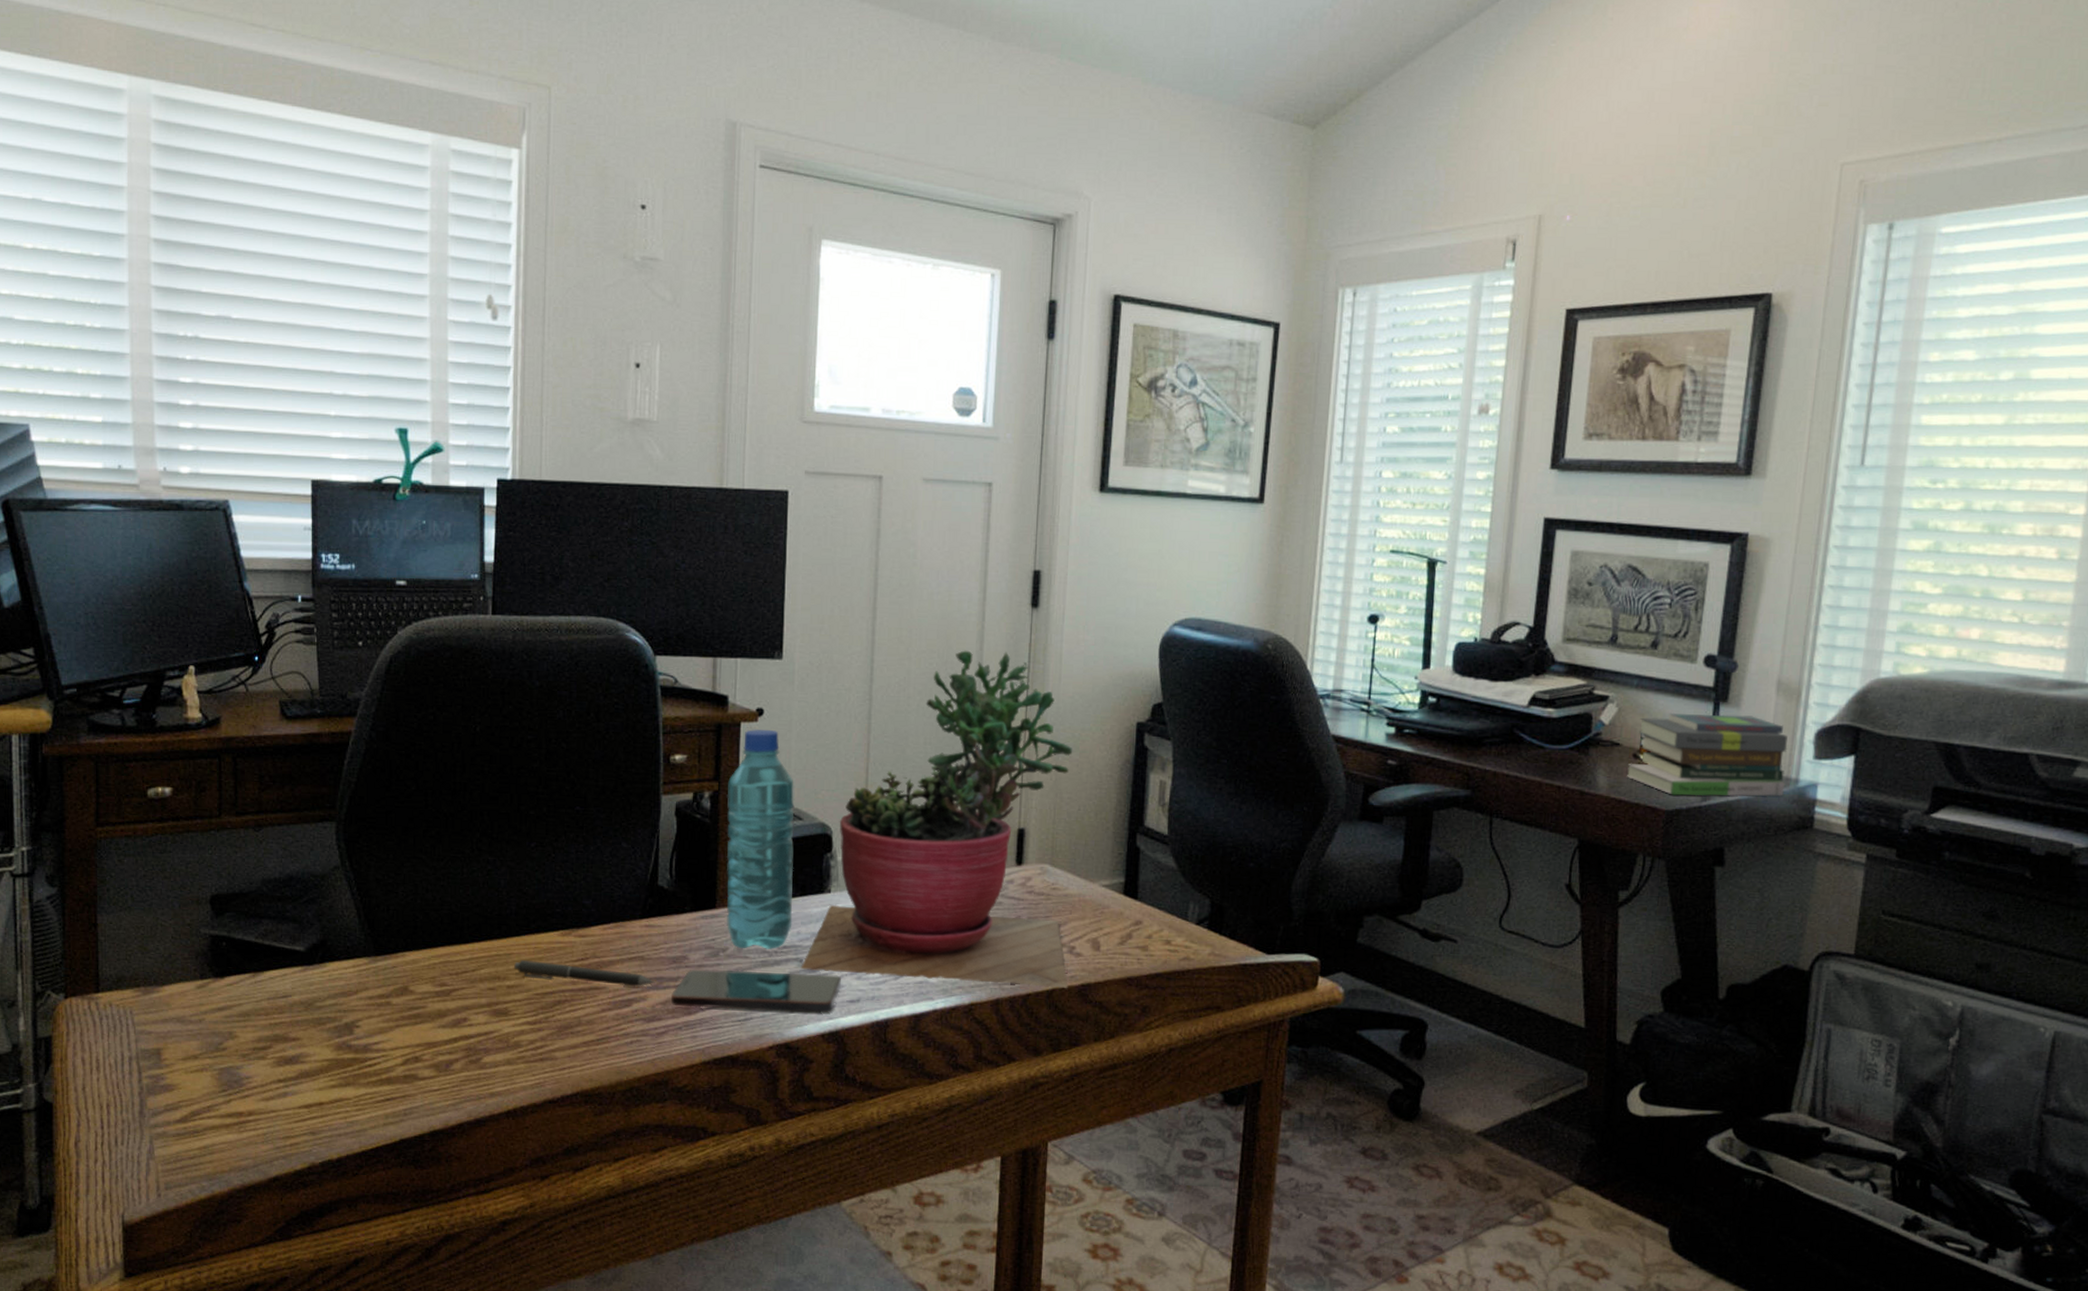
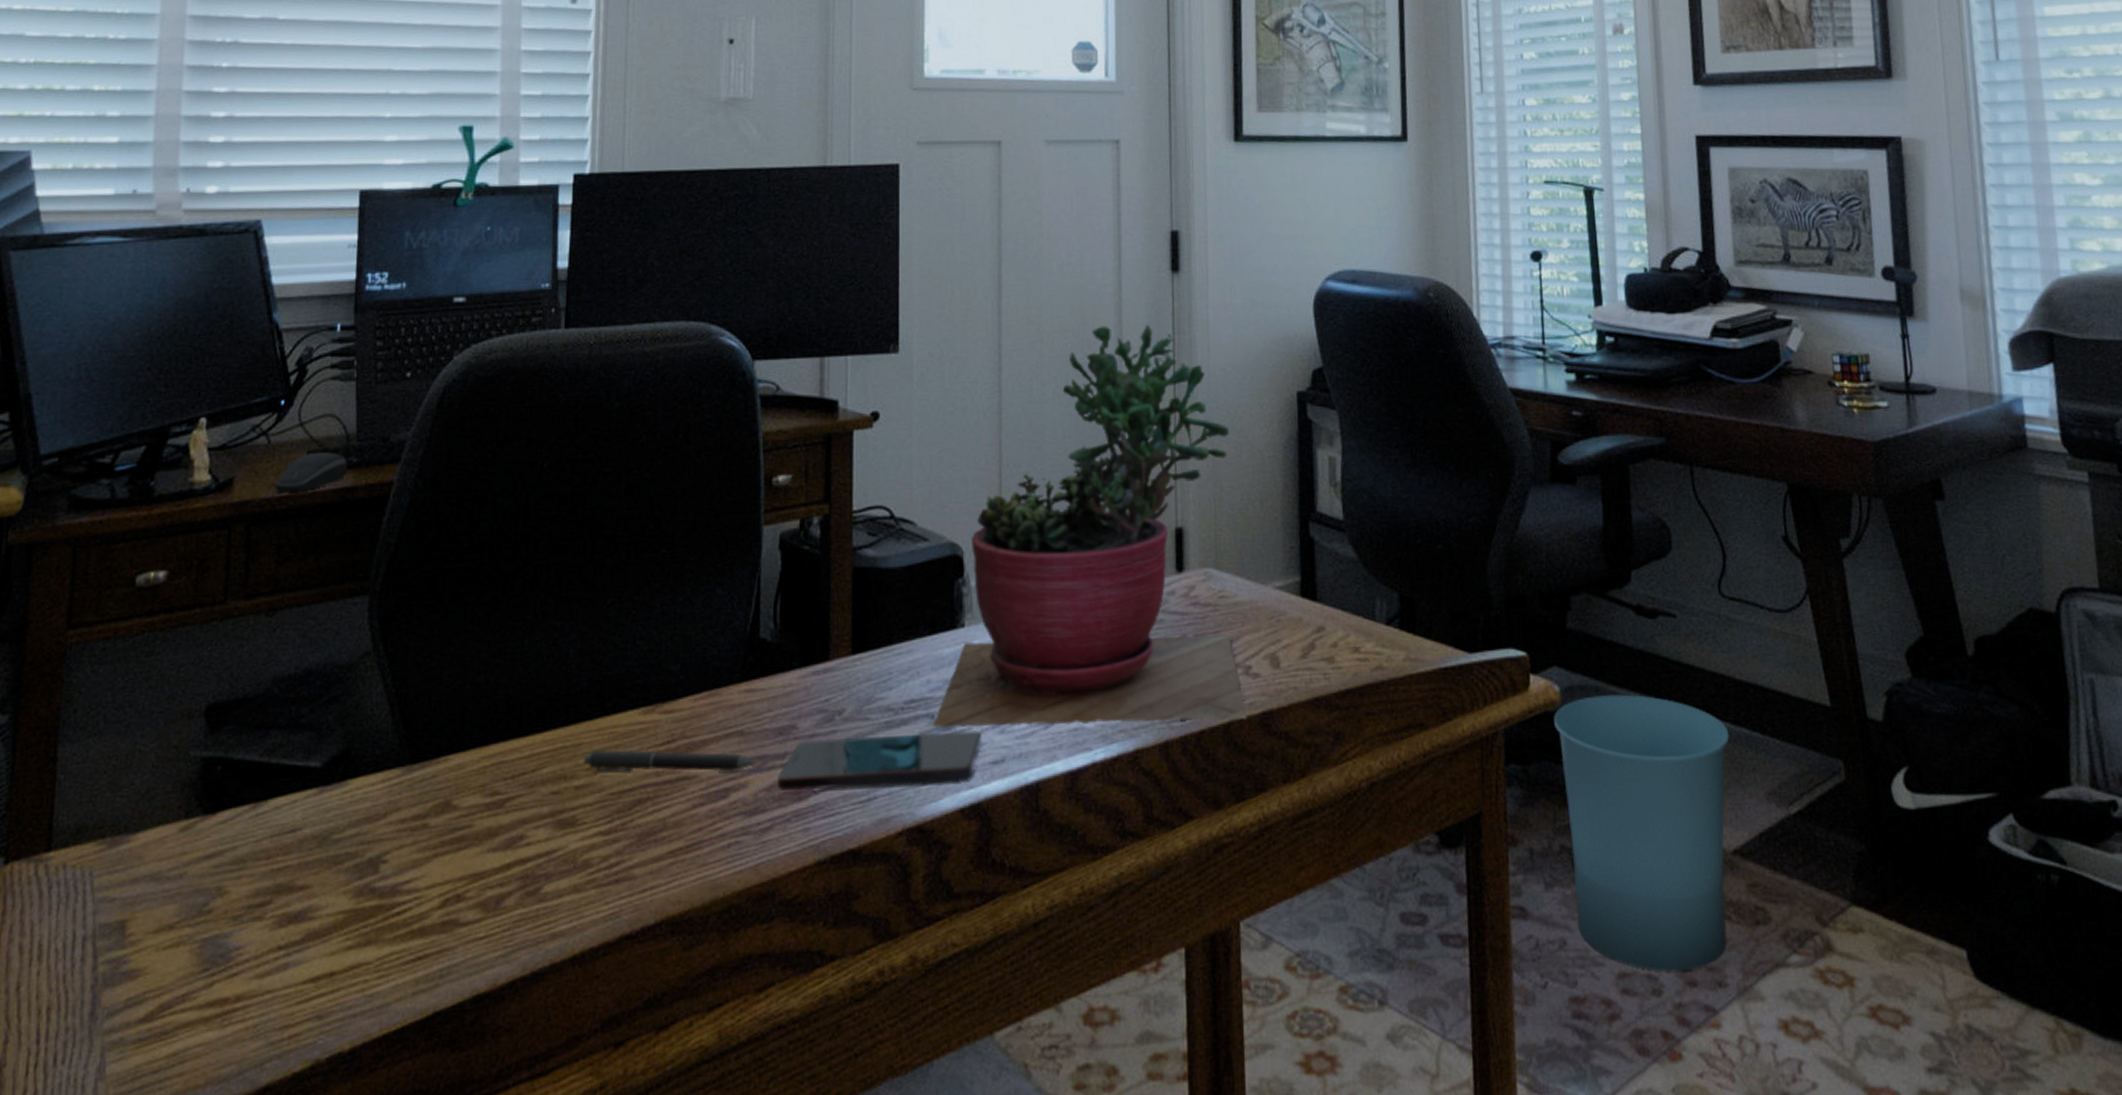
computer mouse: none [254,702,313,733] -> present [274,452,347,492]
water bottle: present [726,729,795,950] -> none [839,437,921,709]
waste bin: none [1333,999,1489,1218] -> present [1554,694,1730,972]
books: present [1626,712,1788,797] -> none [1823,329,1990,424]

